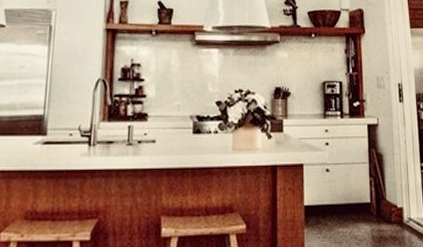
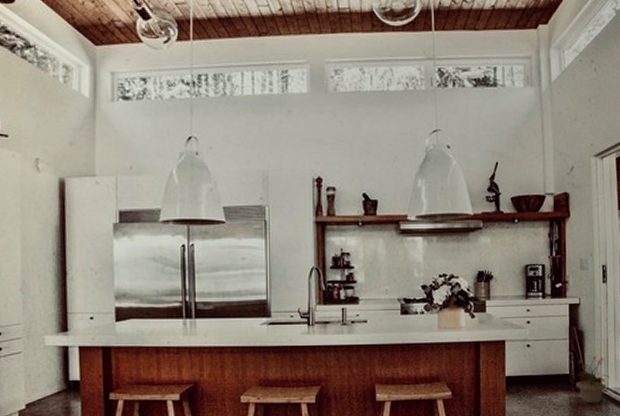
potted plant: none [378,182,412,237] -> present [576,356,610,404]

